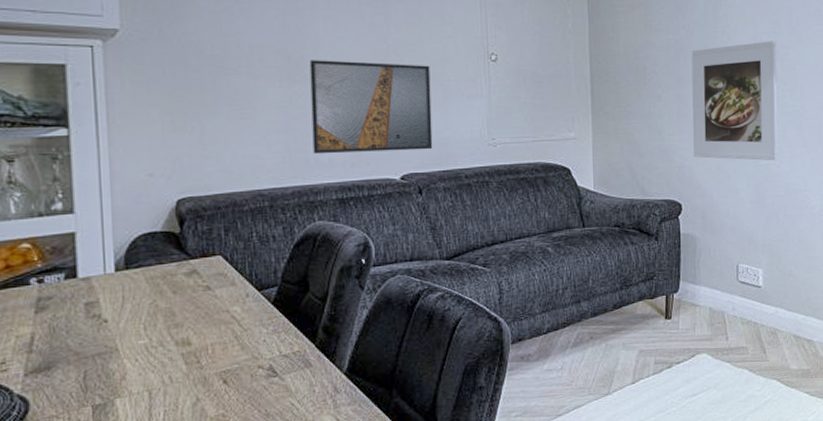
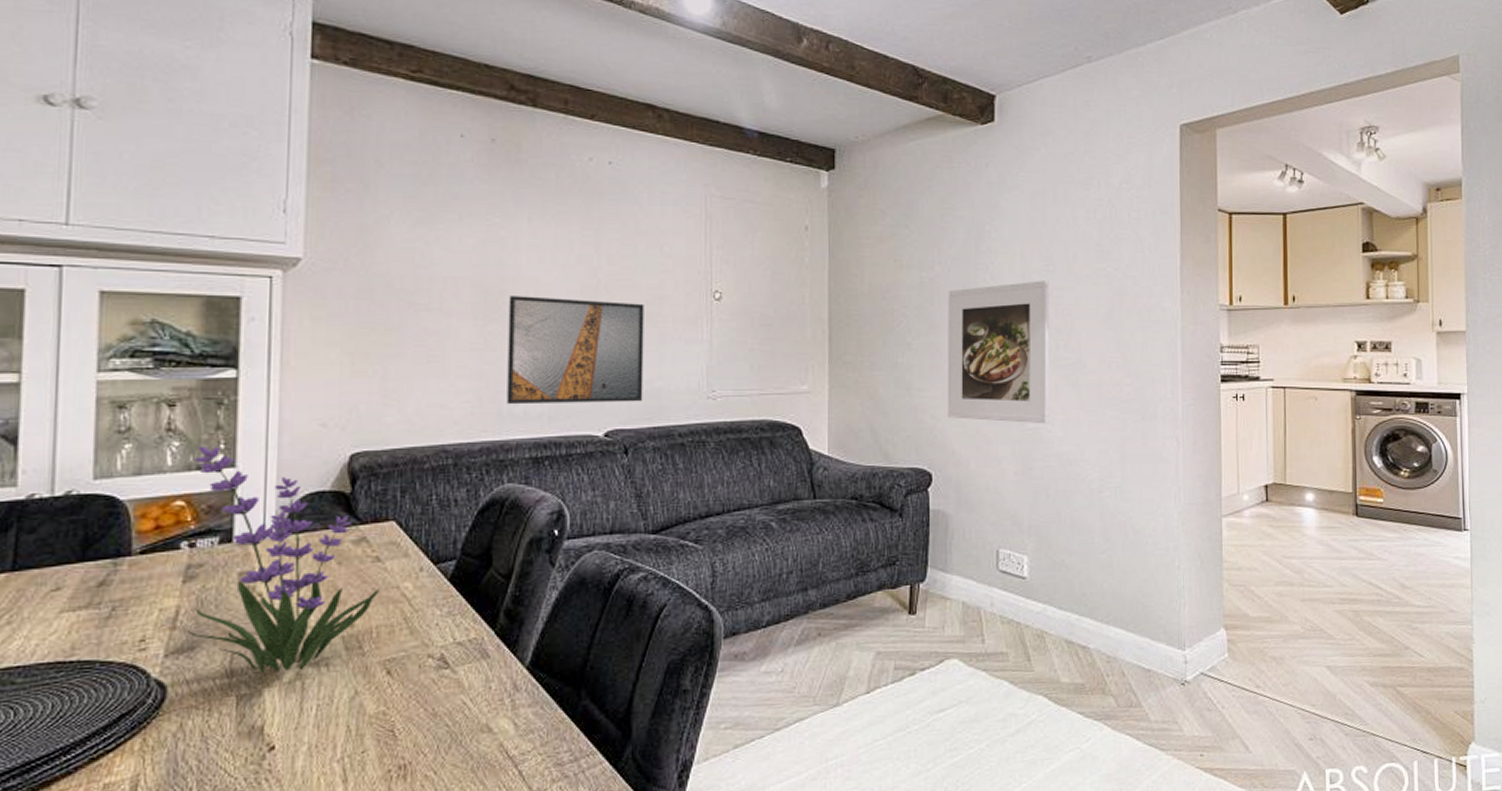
plant: none [36,195,213,388] -> present [186,445,381,675]

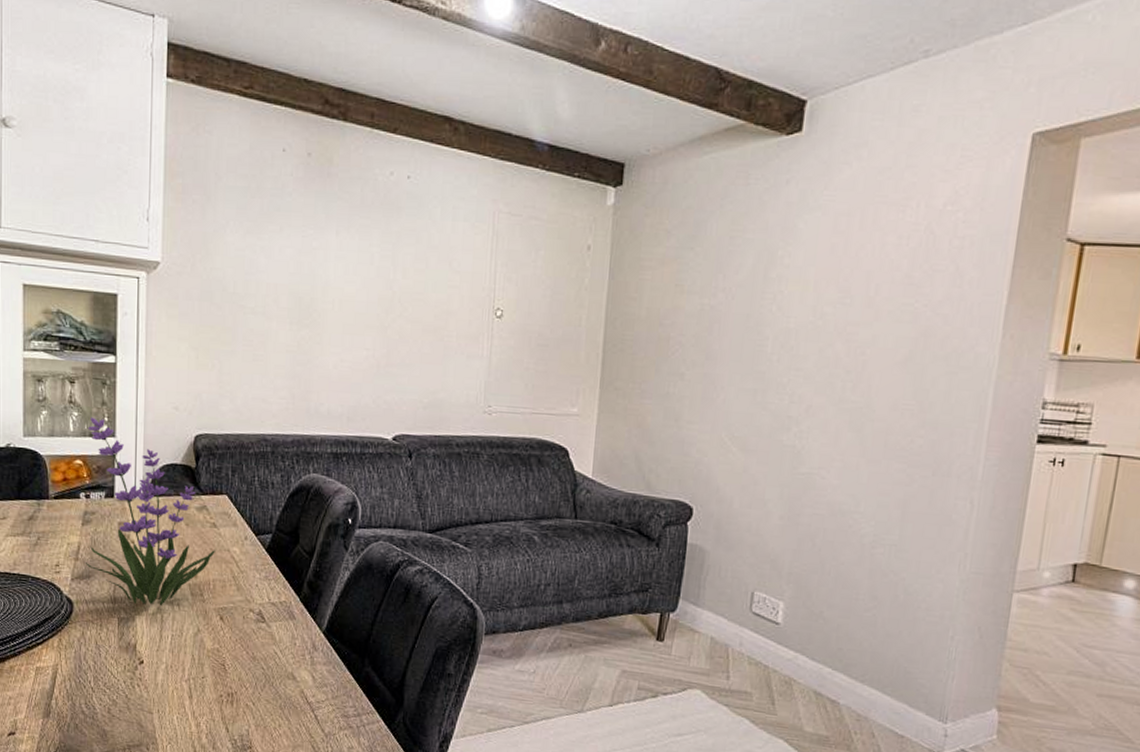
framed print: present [507,296,644,405] -> none [314,304,432,411]
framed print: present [947,281,1050,424] -> none [714,314,844,470]

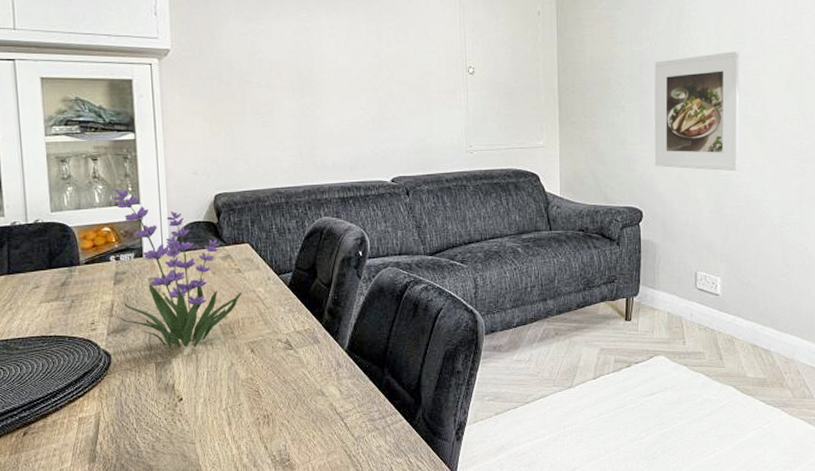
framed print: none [714,314,844,470] -> present [654,51,740,172]

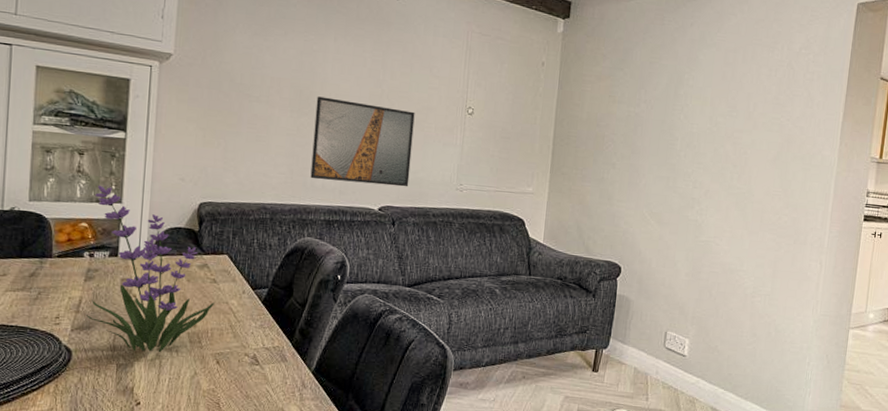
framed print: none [316,74,418,158] -> present [310,96,415,187]
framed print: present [654,51,740,172] -> none [638,123,732,239]

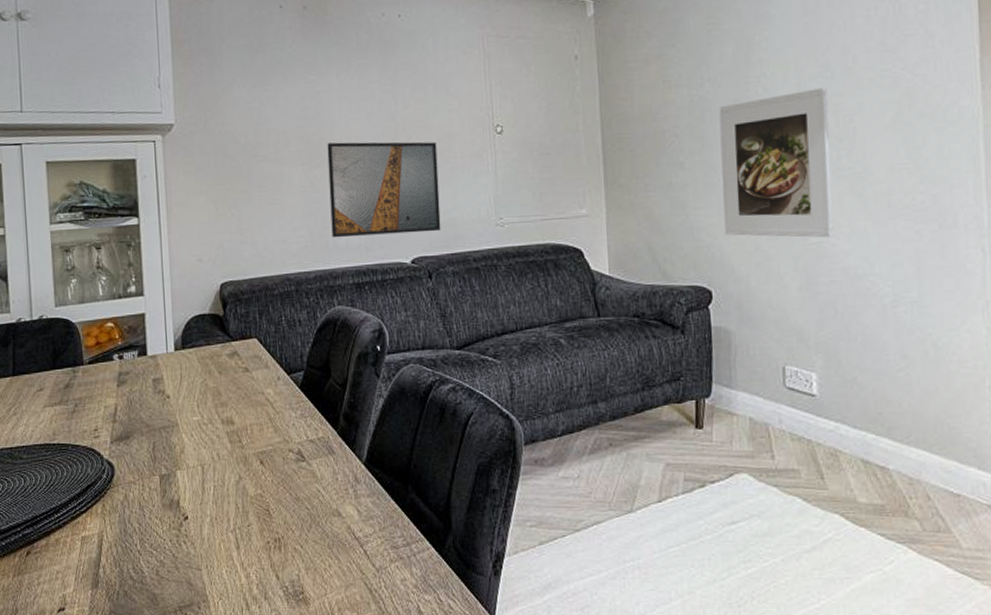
plant: present [85,185,216,353] -> none [117,279,251,460]
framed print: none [638,123,732,239] -> present [719,88,833,238]

